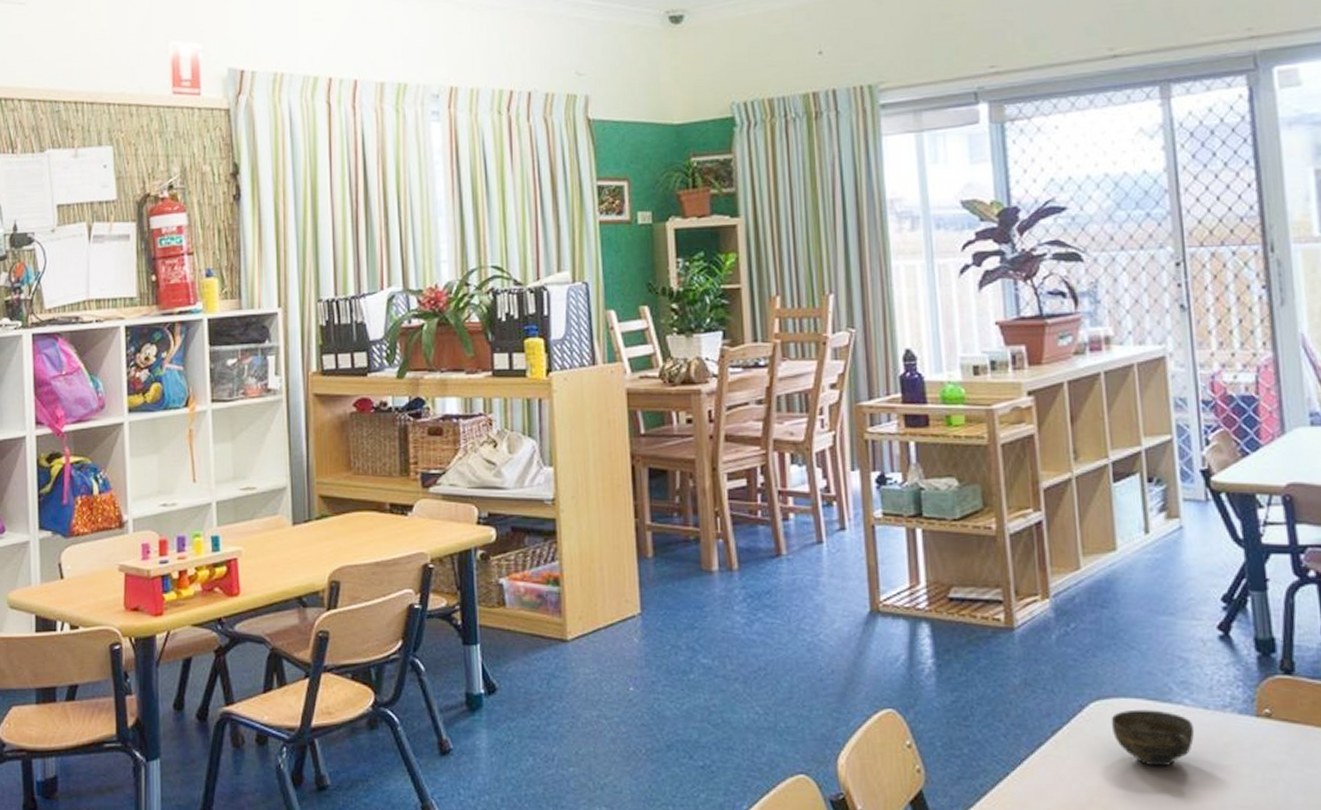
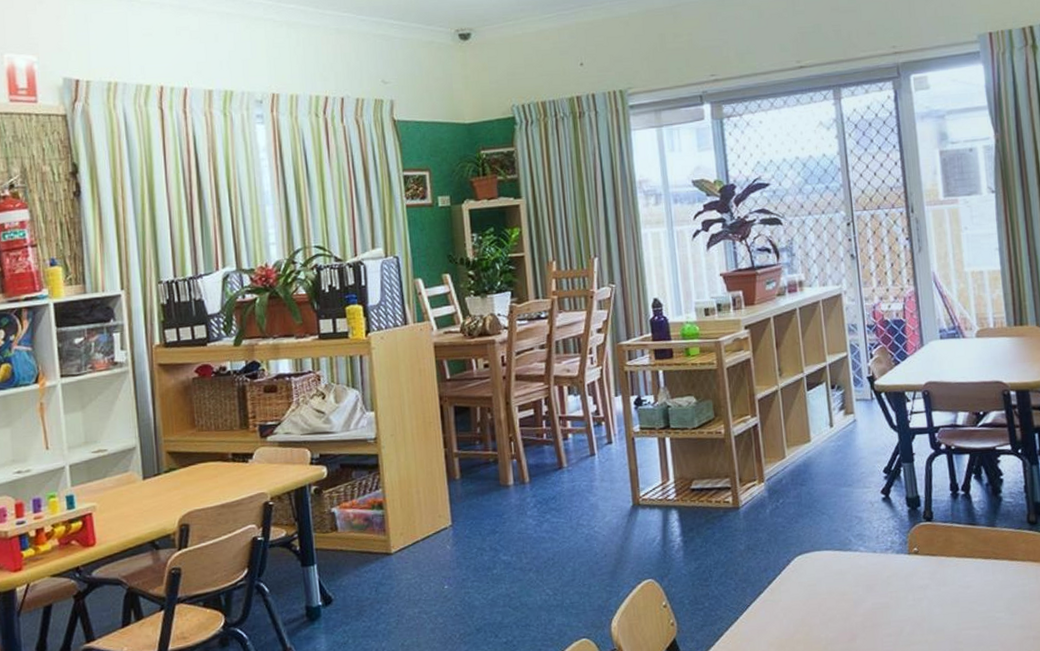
cup: present [1111,709,1194,767] -> none [809,557,867,600]

